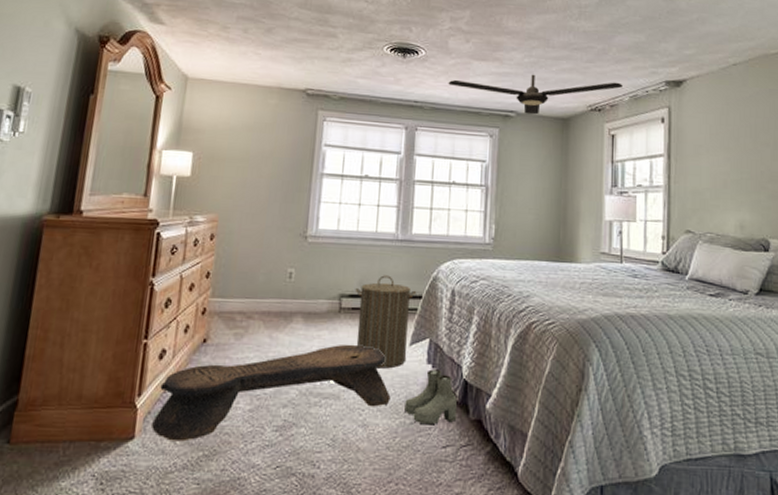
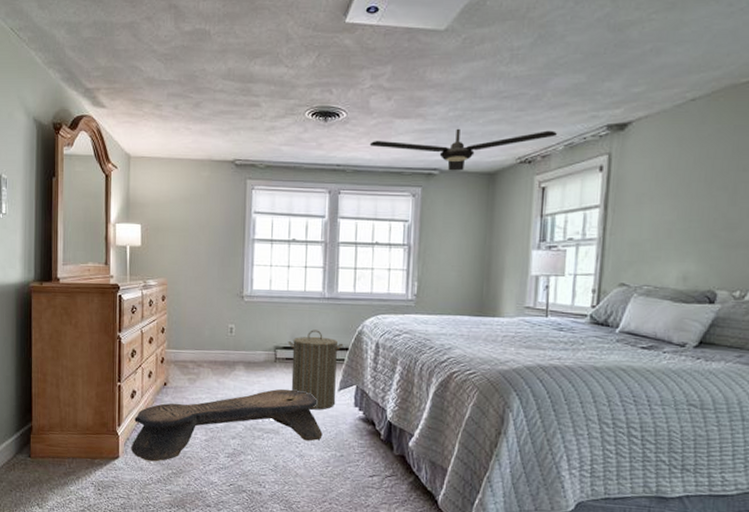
boots: present [404,369,457,425] -> none [335,411,382,458]

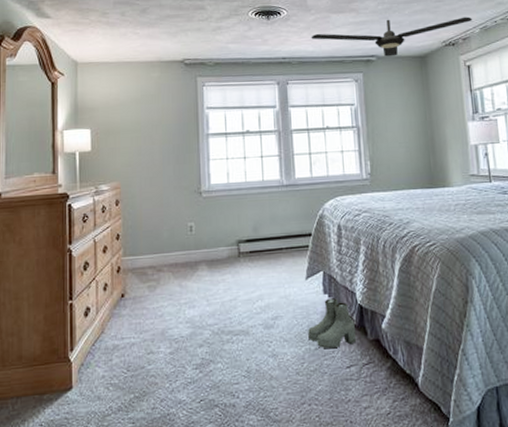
bench: present [131,388,323,462] -> none [86,284,295,388]
laundry hamper: present [288,330,343,410] -> none [250,218,305,303]
boots: none [335,411,382,458] -> present [308,298,356,349]

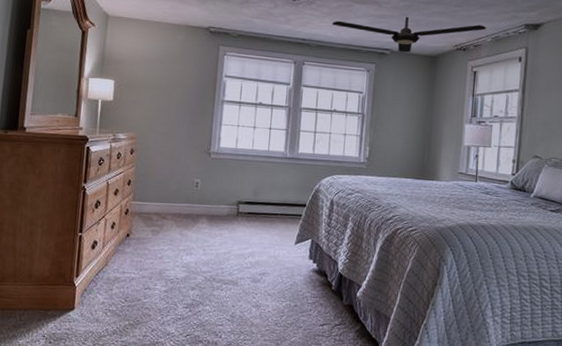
boots: present [308,298,356,349] -> none [290,264,333,308]

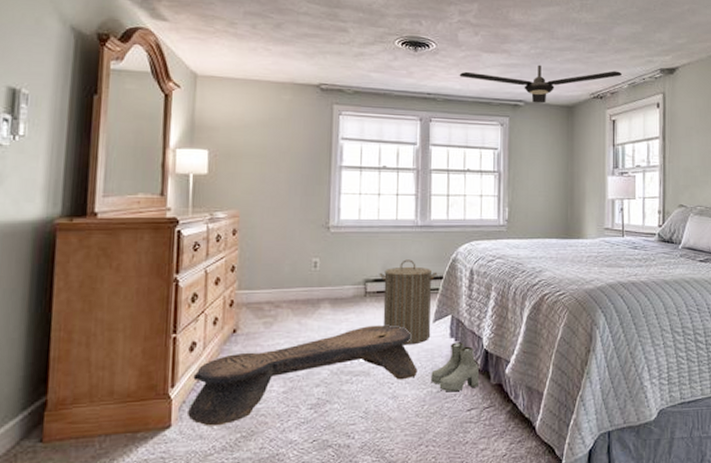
bench: none [88,241,279,313] -> present [188,325,418,426]
laundry hamper: none [250,186,301,262] -> present [379,259,437,345]
boots: none [290,264,333,308] -> present [431,342,479,392]

